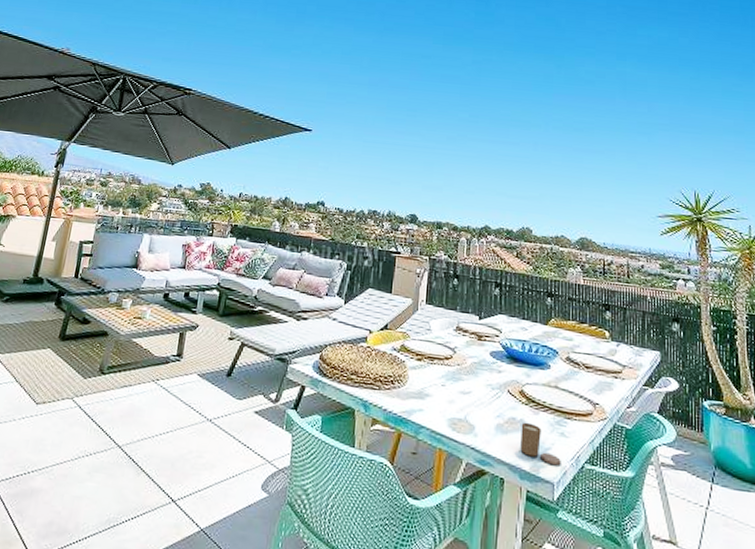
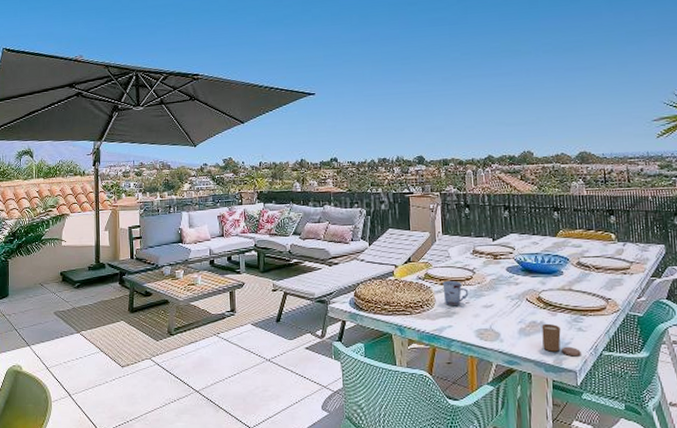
cup: none [418,356,446,388] -> present [442,280,469,306]

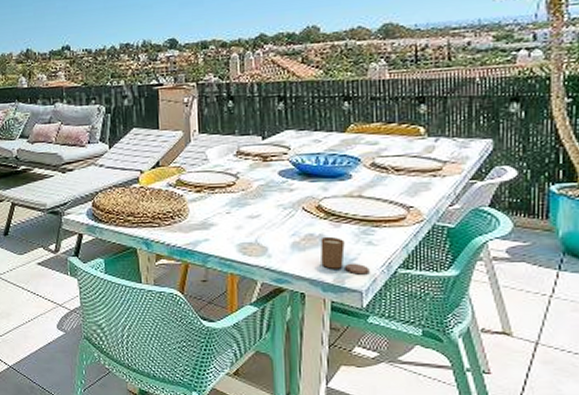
cup: present [442,280,469,306] -> none [198,187,230,217]

